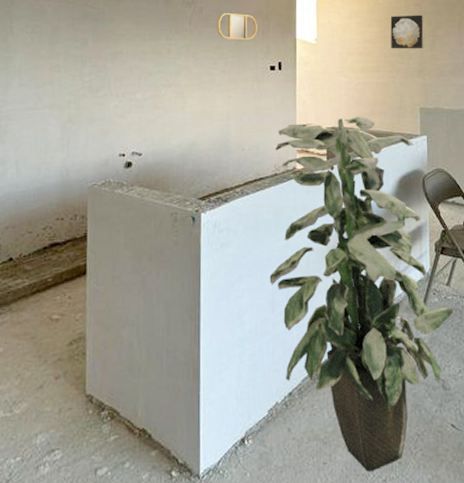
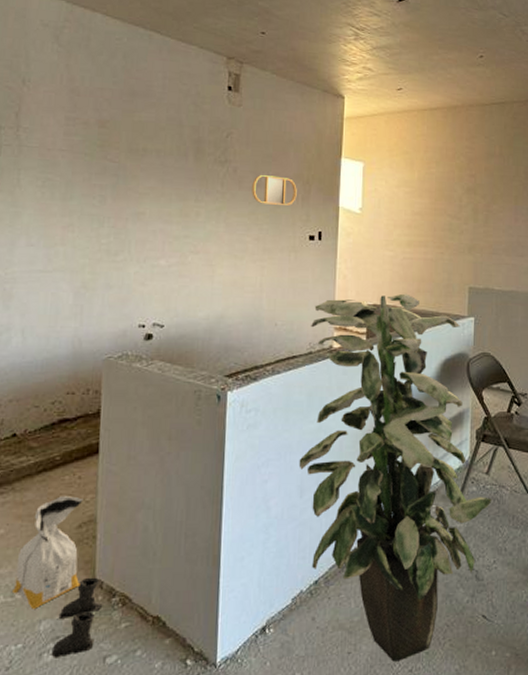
bag: none [11,315,73,423] -> present [13,496,83,609]
boots: none [47,392,93,471] -> present [51,577,103,658]
wall art: present [390,15,424,49] -> none [441,187,478,225]

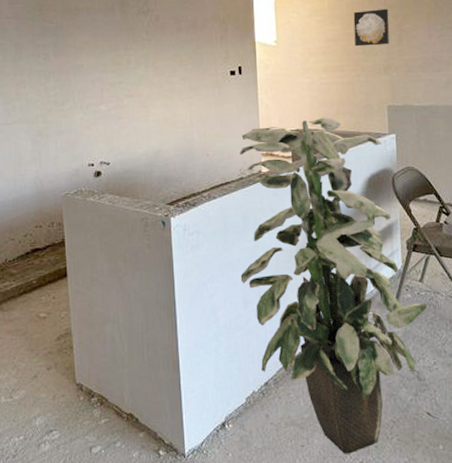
bag: present [13,496,83,609] -> none [11,313,64,408]
boots: present [51,577,103,658] -> none [47,381,85,448]
home mirror: present [252,175,297,205] -> none [174,19,215,47]
wall art: none [441,187,478,225] -> present [353,8,389,47]

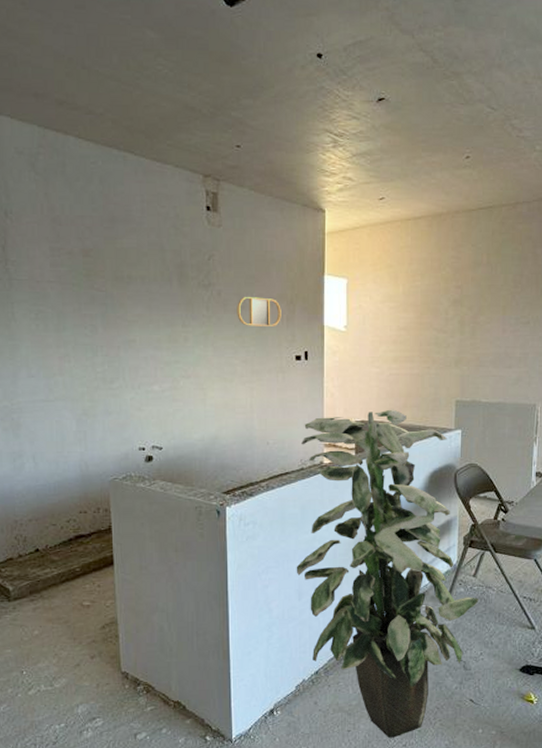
home mirror: none [174,19,215,47] -> present [237,297,281,326]
wall art: present [353,8,389,47] -> none [427,299,464,337]

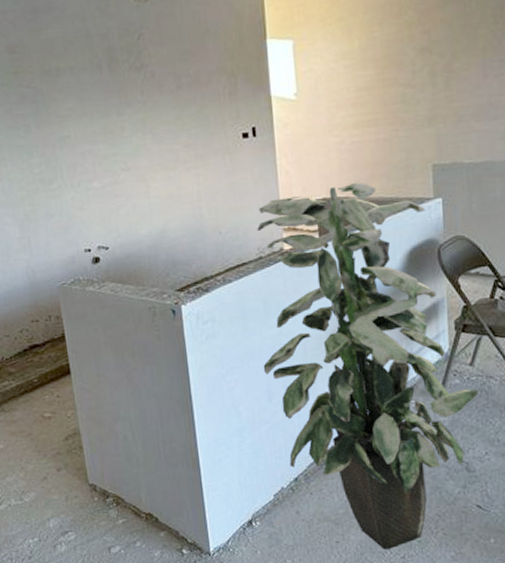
home mirror: present [237,297,281,326] -> none [173,73,223,107]

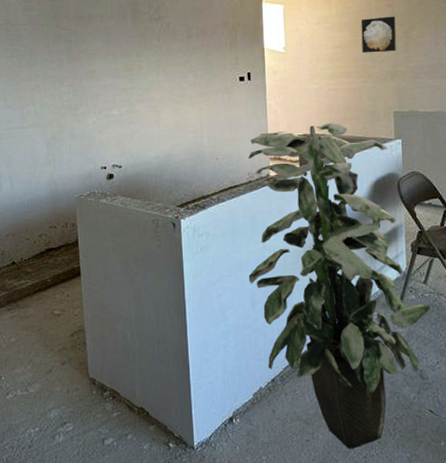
wall art: none [389,45,435,95] -> present [361,16,396,53]

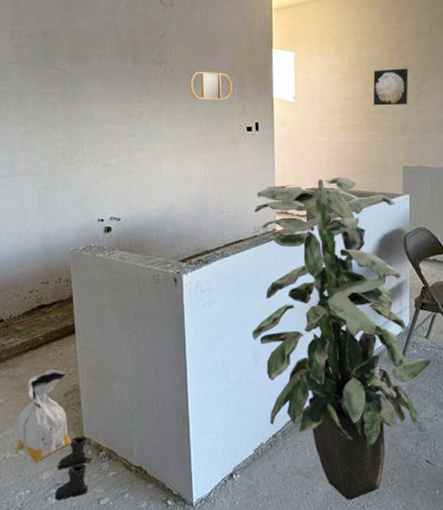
bag: none [27,311,78,401] -> present [17,370,72,462]
boots: none [61,375,97,439] -> present [54,436,93,501]
home mirror: none [184,26,225,53] -> present [189,72,232,100]

